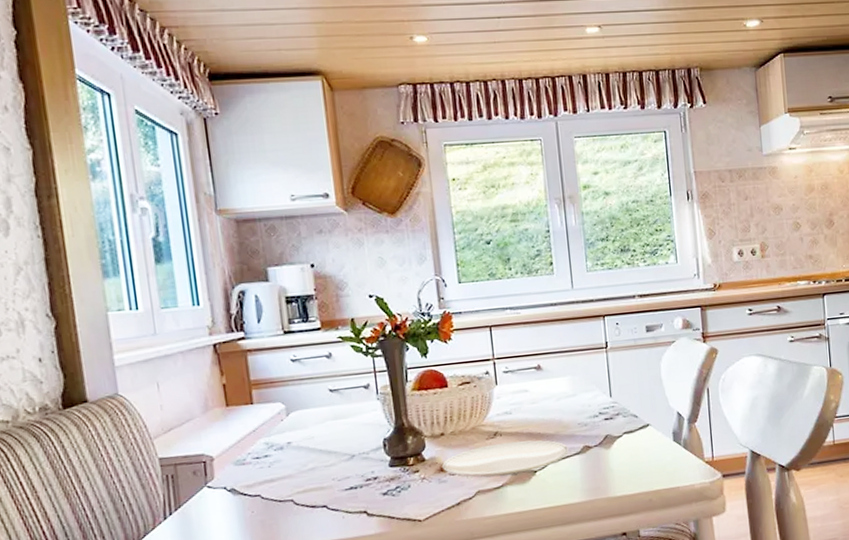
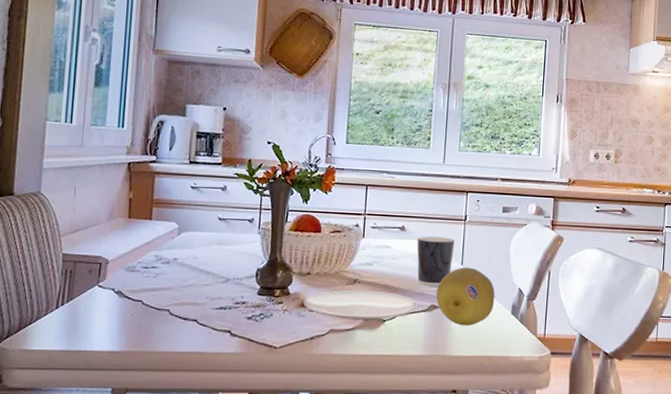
mug: none [556,369,600,427] -> present [416,236,455,287]
fruit: none [587,398,653,463] -> present [436,267,495,326]

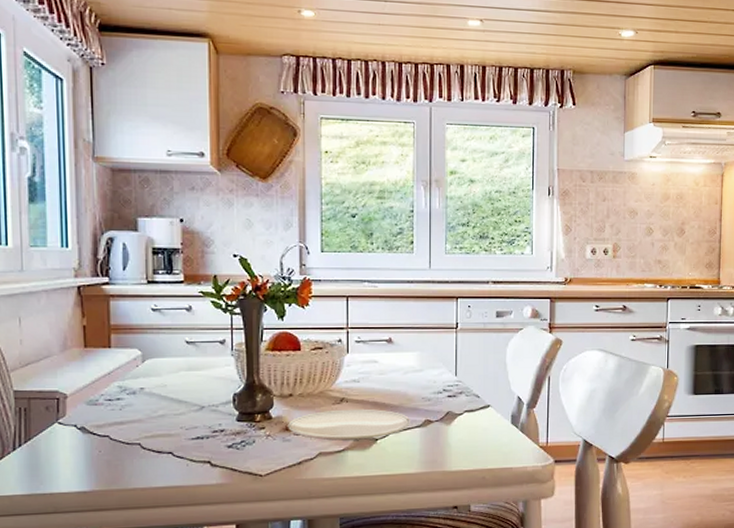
mug: present [416,236,455,287] -> none [406,347,446,401]
fruit: present [436,267,495,326] -> none [430,377,493,440]

